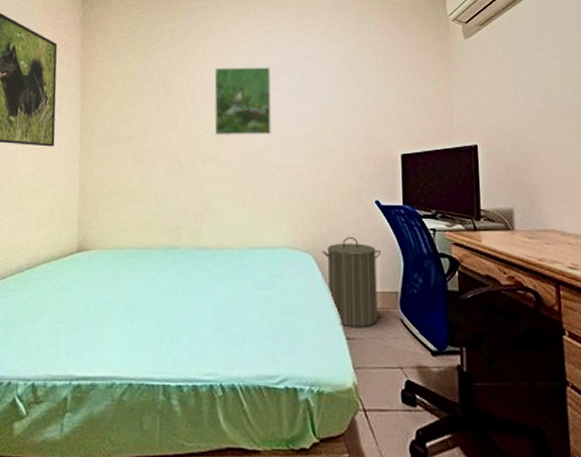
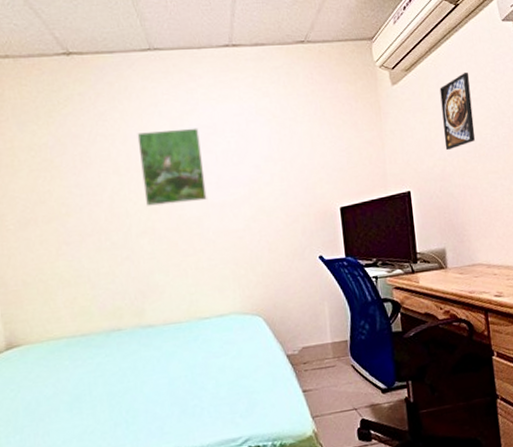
laundry hamper: present [321,236,382,328] -> none [271,293,331,381]
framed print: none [515,30,554,106] -> present [439,73,476,150]

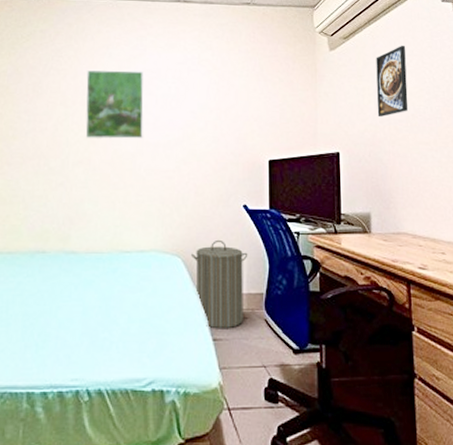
laundry hamper: none [271,293,331,381] -> present [190,239,248,329]

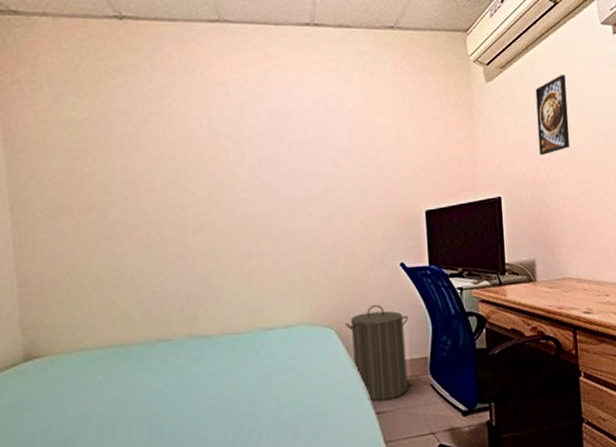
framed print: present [85,70,144,139] -> none [199,113,277,198]

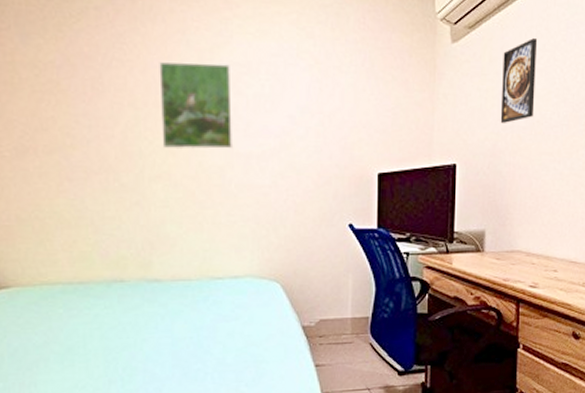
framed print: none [199,113,277,198] -> present [159,62,232,149]
laundry hamper: present [344,304,409,401] -> none [290,262,354,355]

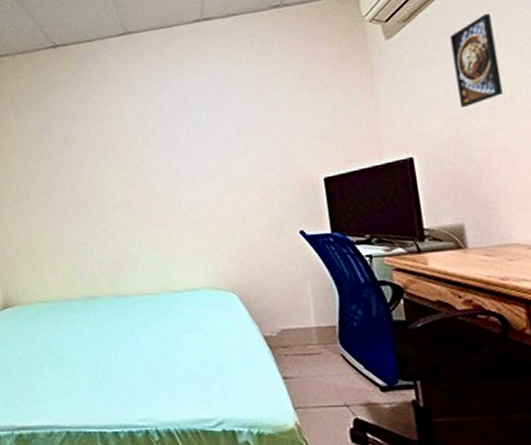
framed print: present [159,62,232,149] -> none [113,103,179,180]

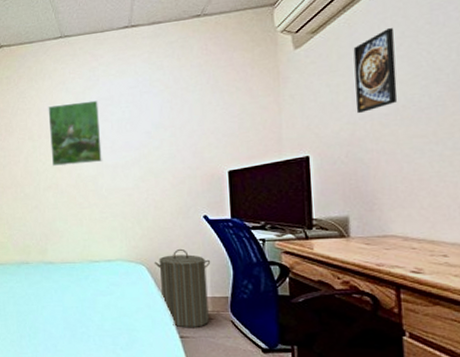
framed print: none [113,103,179,180] -> present [48,100,102,166]
laundry hamper: none [246,271,315,367] -> present [154,248,211,328]

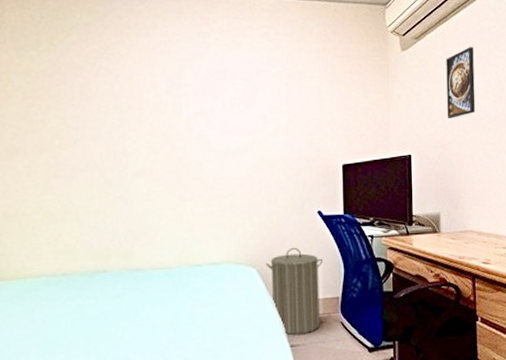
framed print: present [48,100,102,166] -> none [143,70,210,146]

